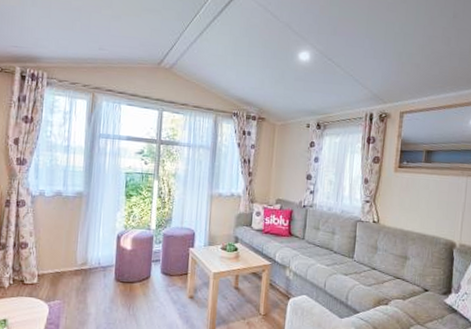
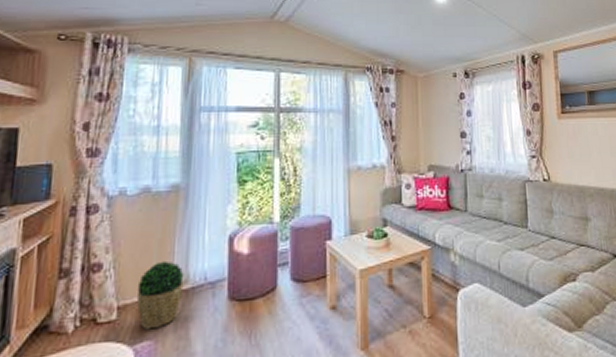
potted plant: none [51,247,84,294] -> present [137,260,184,330]

